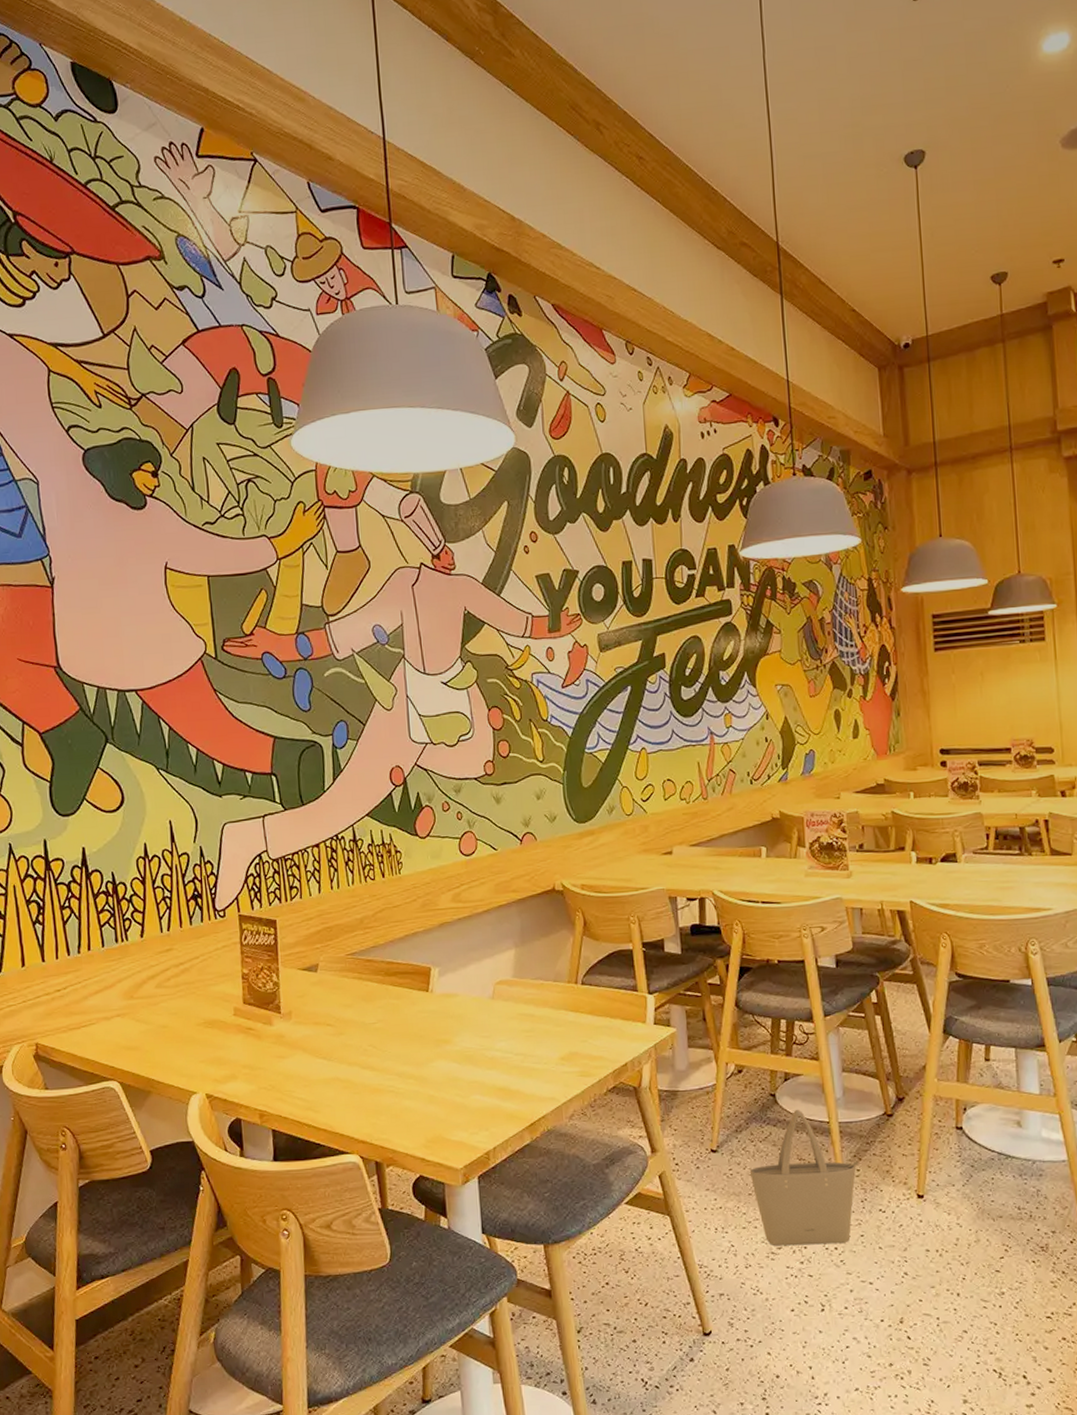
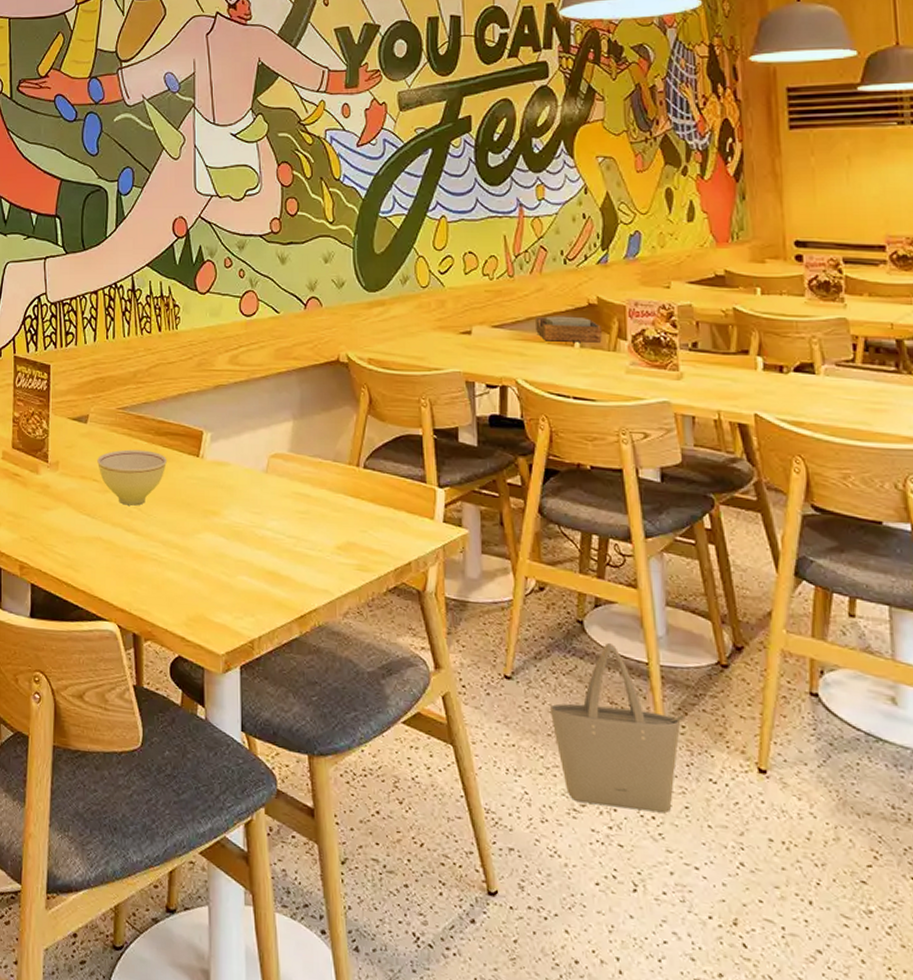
bowl: none [330,991,398,1045] -> present [97,449,167,506]
napkin holder: none [728,830,785,855] -> present [536,316,602,343]

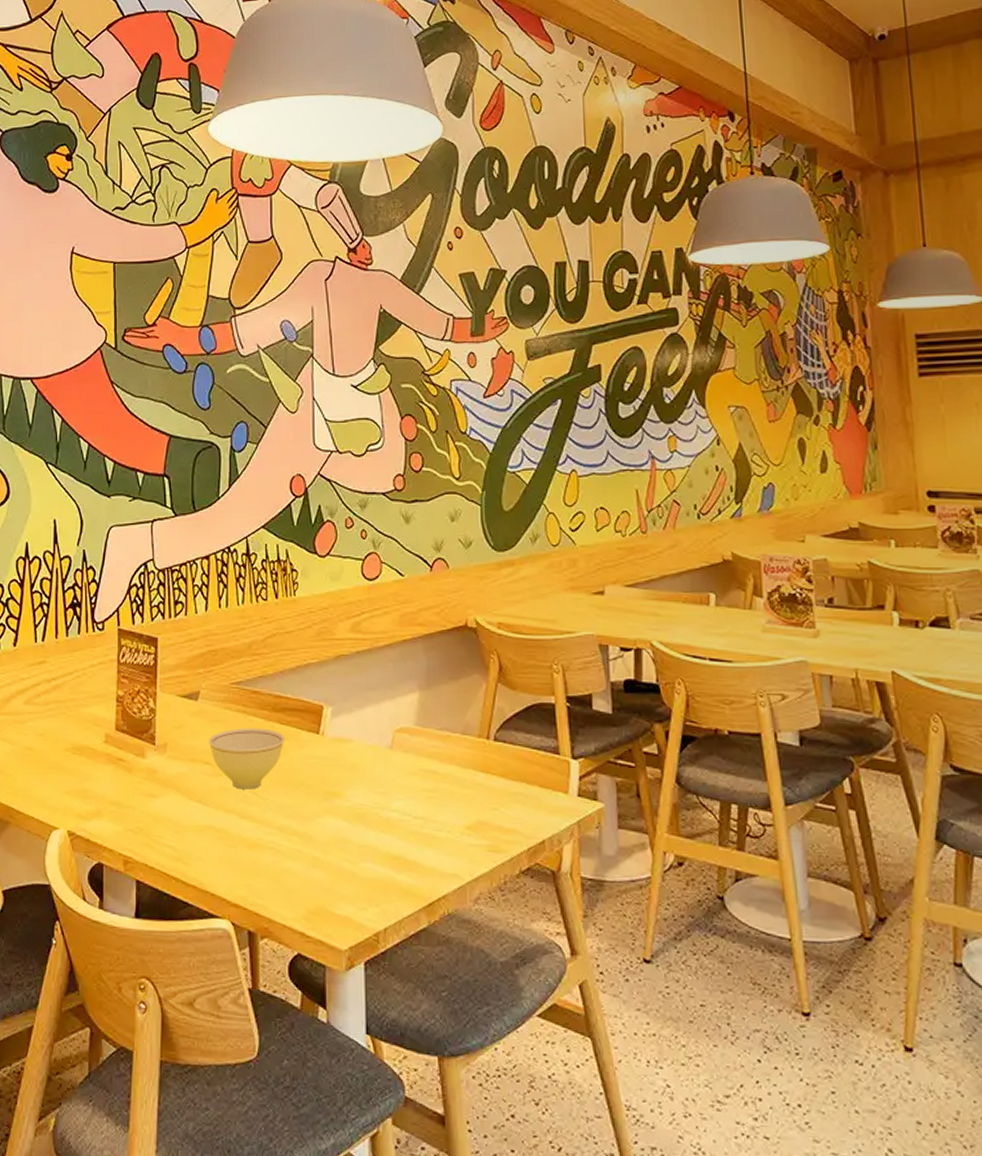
napkin holder: present [536,316,602,343] -> none [670,573,738,601]
shopping bag: present [549,642,684,813] -> none [690,918,829,1099]

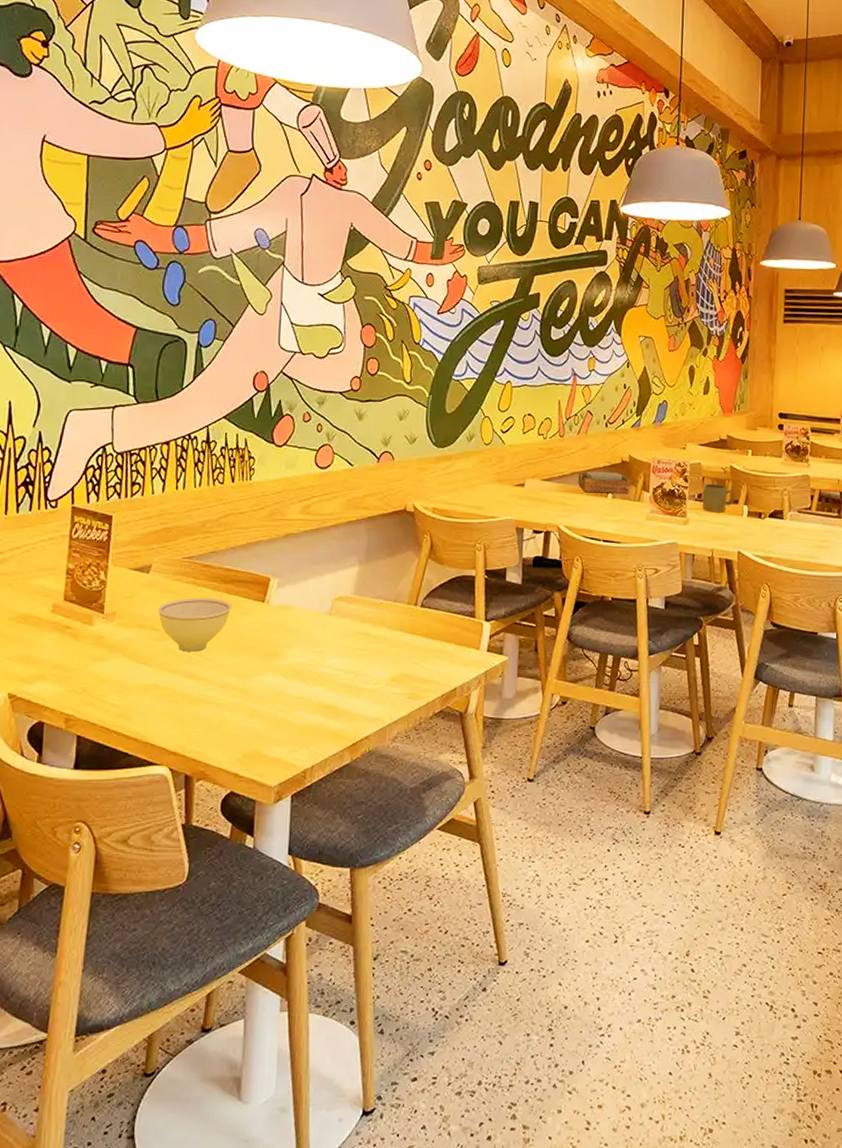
napkin holder: none [670,573,738,601] -> present [578,471,630,494]
mug: none [833,584,880,622] -> present [702,483,735,513]

